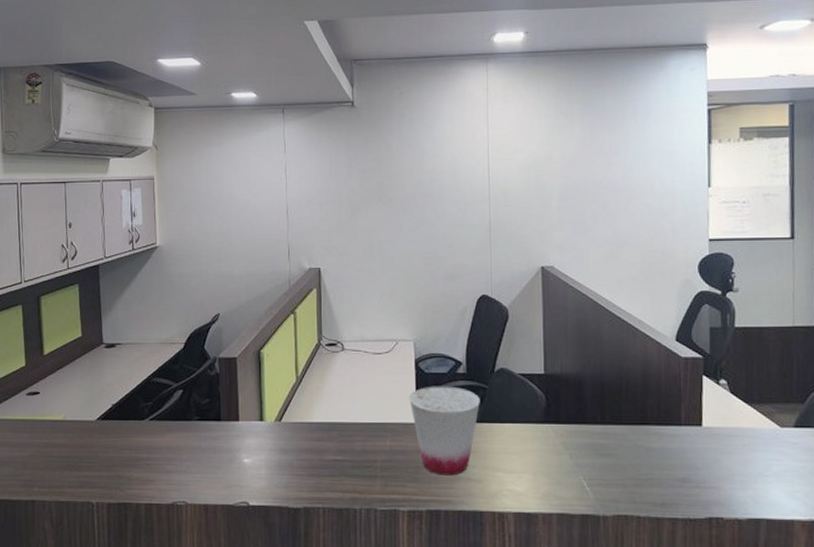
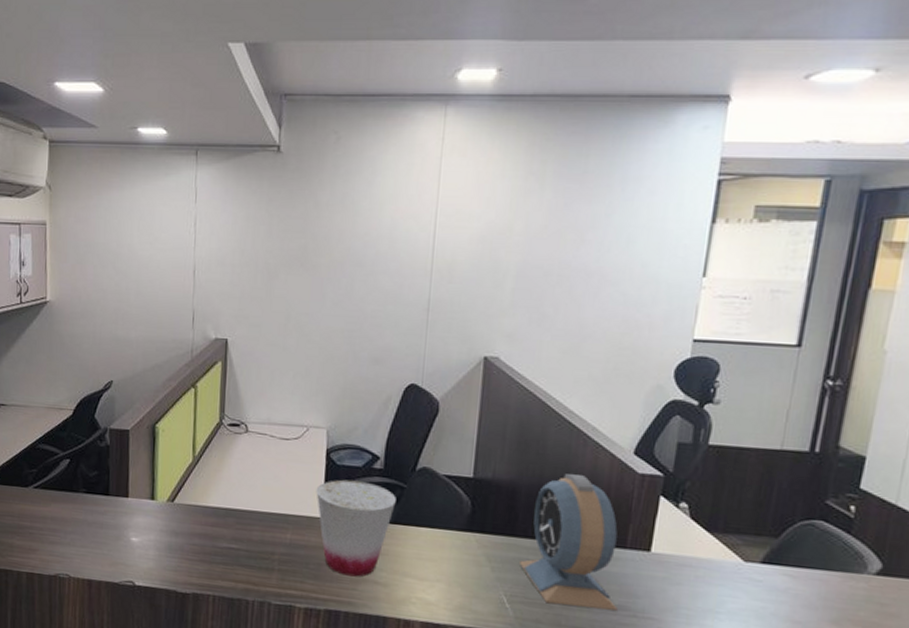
alarm clock: none [593,363,682,484] -> present [520,474,618,611]

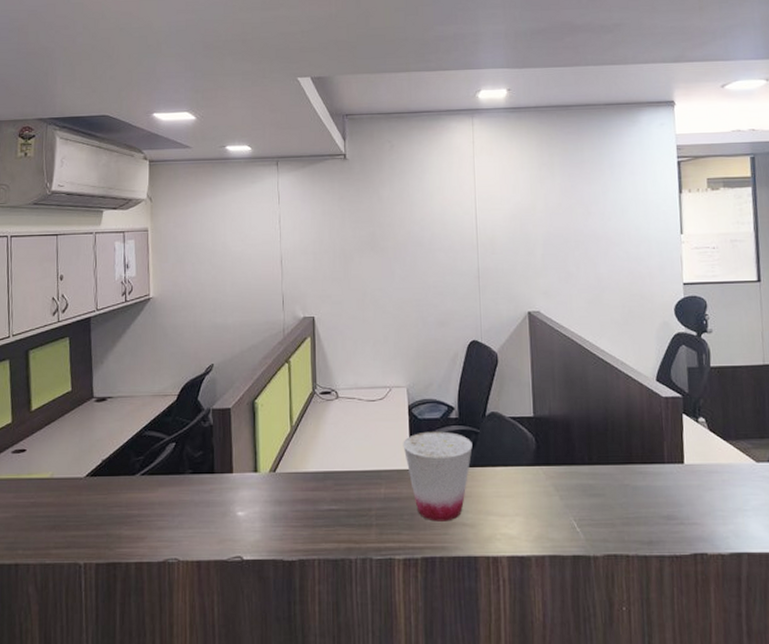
alarm clock: present [520,474,618,611] -> none [582,404,667,523]

